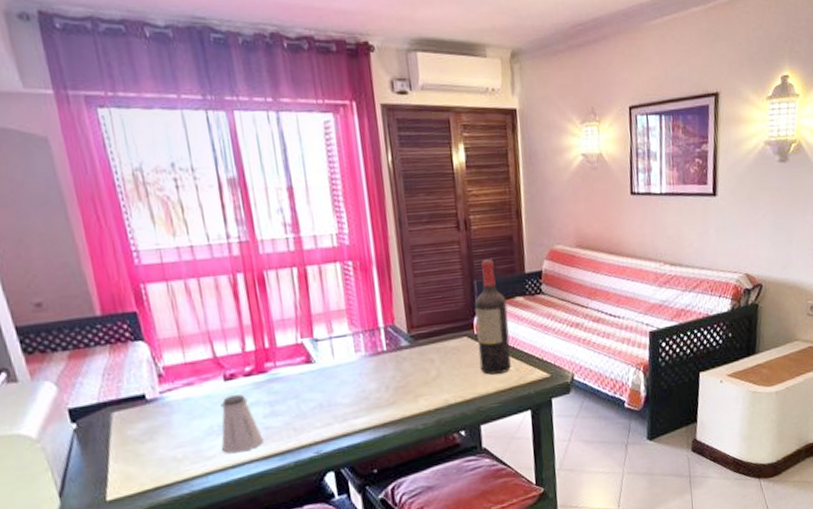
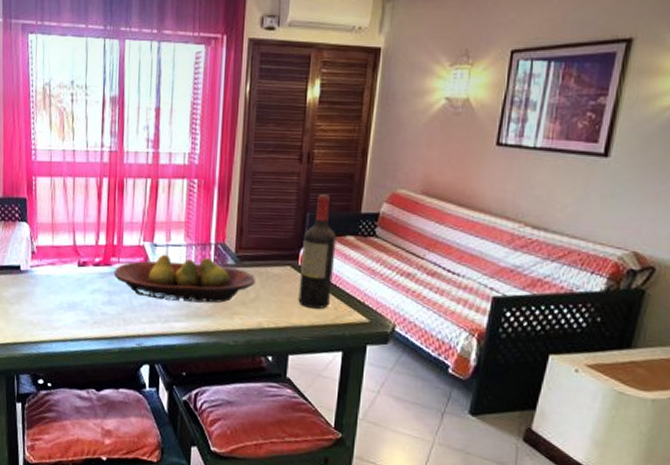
saltshaker: present [221,394,264,454] -> none [66,280,99,330]
fruit bowl: none [271,343,434,399] -> present [114,254,255,303]

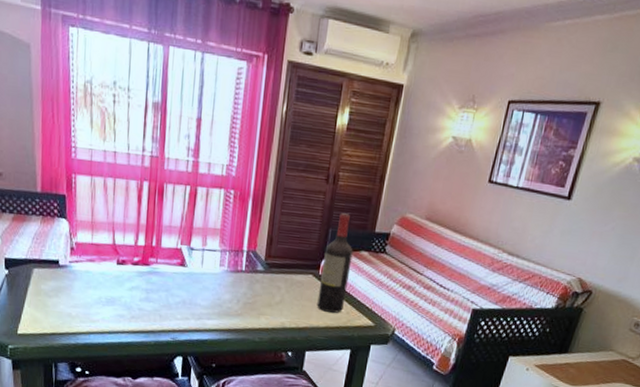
fruit bowl: present [114,254,255,303] -> none [151,257,281,304]

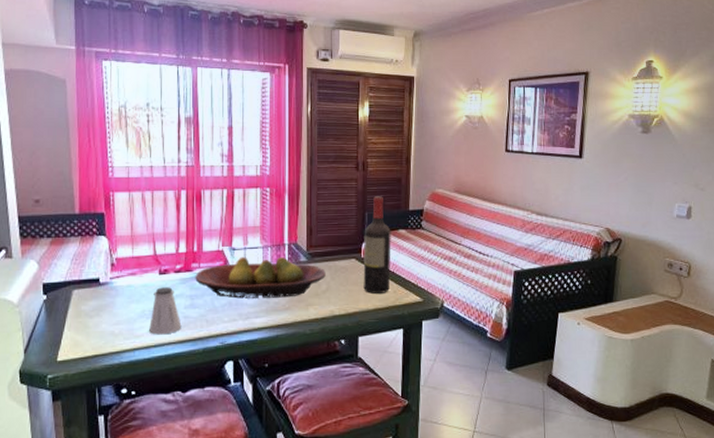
saltshaker: none [105,277,136,324] -> present [149,287,182,335]
fruit bowl: none [151,257,281,304] -> present [195,257,326,299]

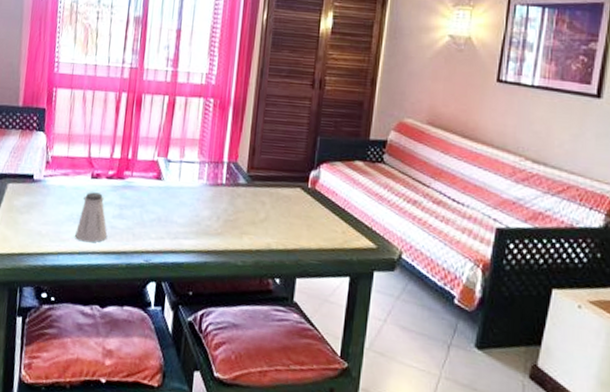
fruit bowl: present [195,257,326,299] -> none [126,170,266,222]
wine bottle: present [363,196,391,294] -> none [307,119,346,233]

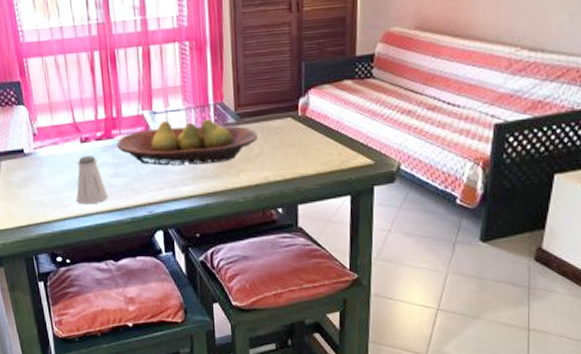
fruit bowl: none [126,170,266,222] -> present [116,119,258,166]

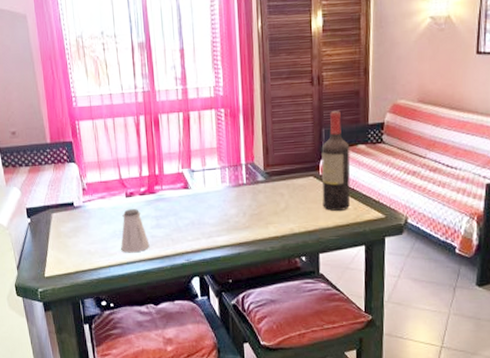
fruit bowl: present [116,119,258,166] -> none [158,177,284,218]
wine bottle: none [301,41,335,157] -> present [321,111,351,211]

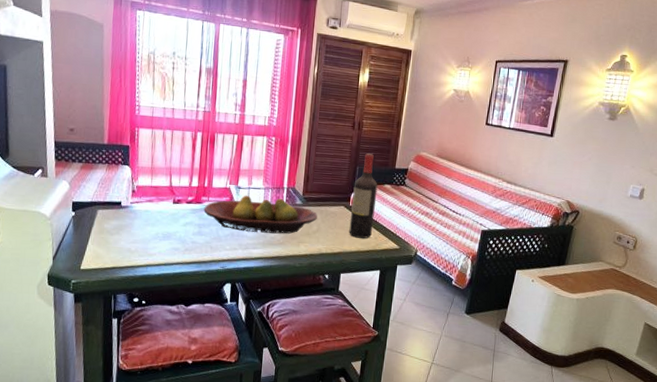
saltshaker: present [121,209,150,253] -> none [161,214,189,256]
fruit bowl: none [158,177,284,218] -> present [204,195,317,234]

